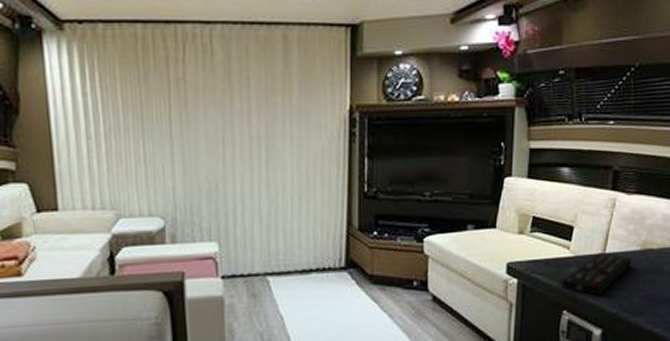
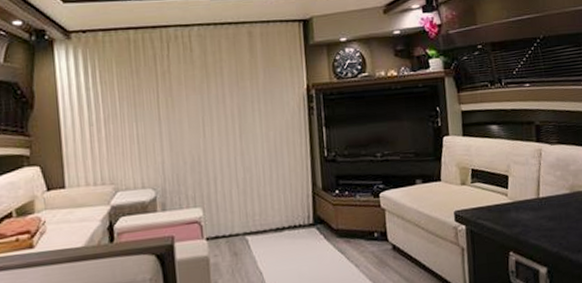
remote control: present [560,252,632,295] -> none [504,197,564,236]

